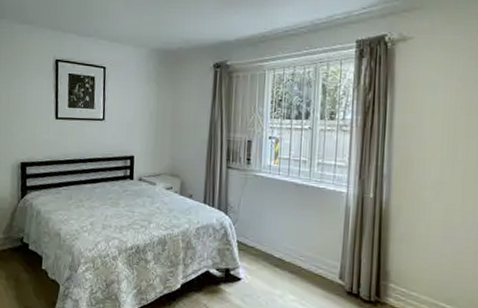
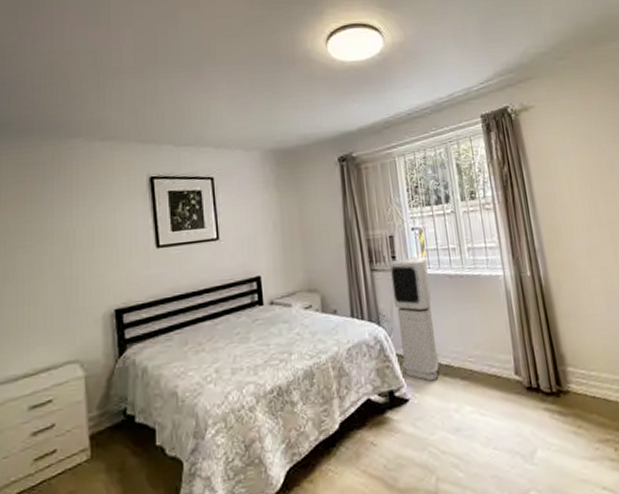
air purifier: none [239,162,278,269] -> present [389,256,440,381]

